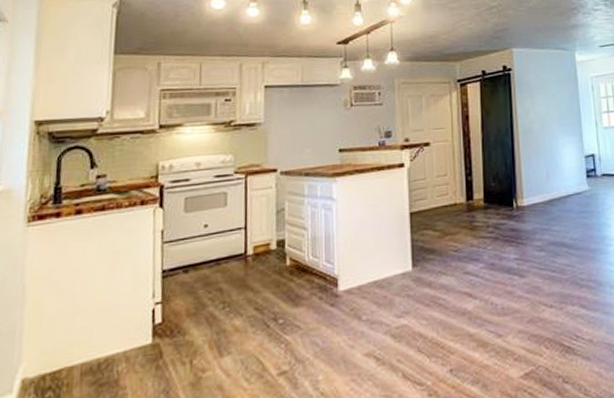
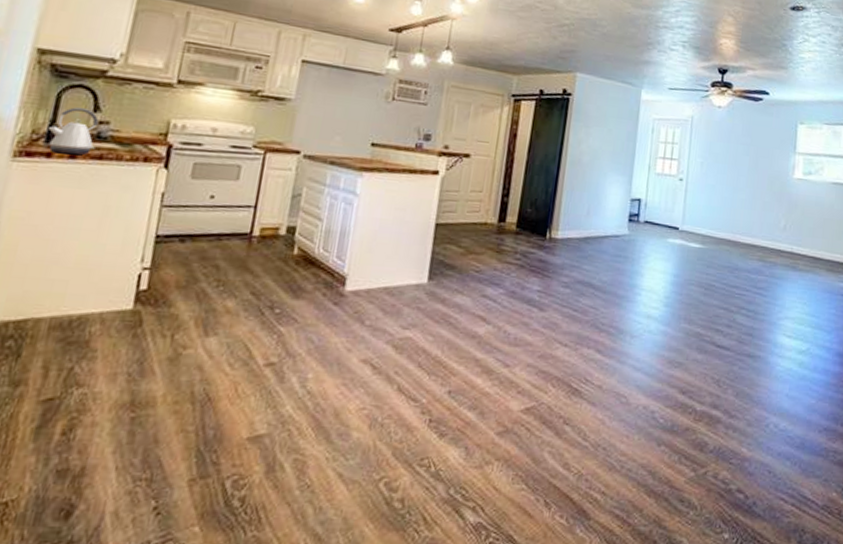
kettle: none [55,167,97,212] -> present [49,107,99,156]

